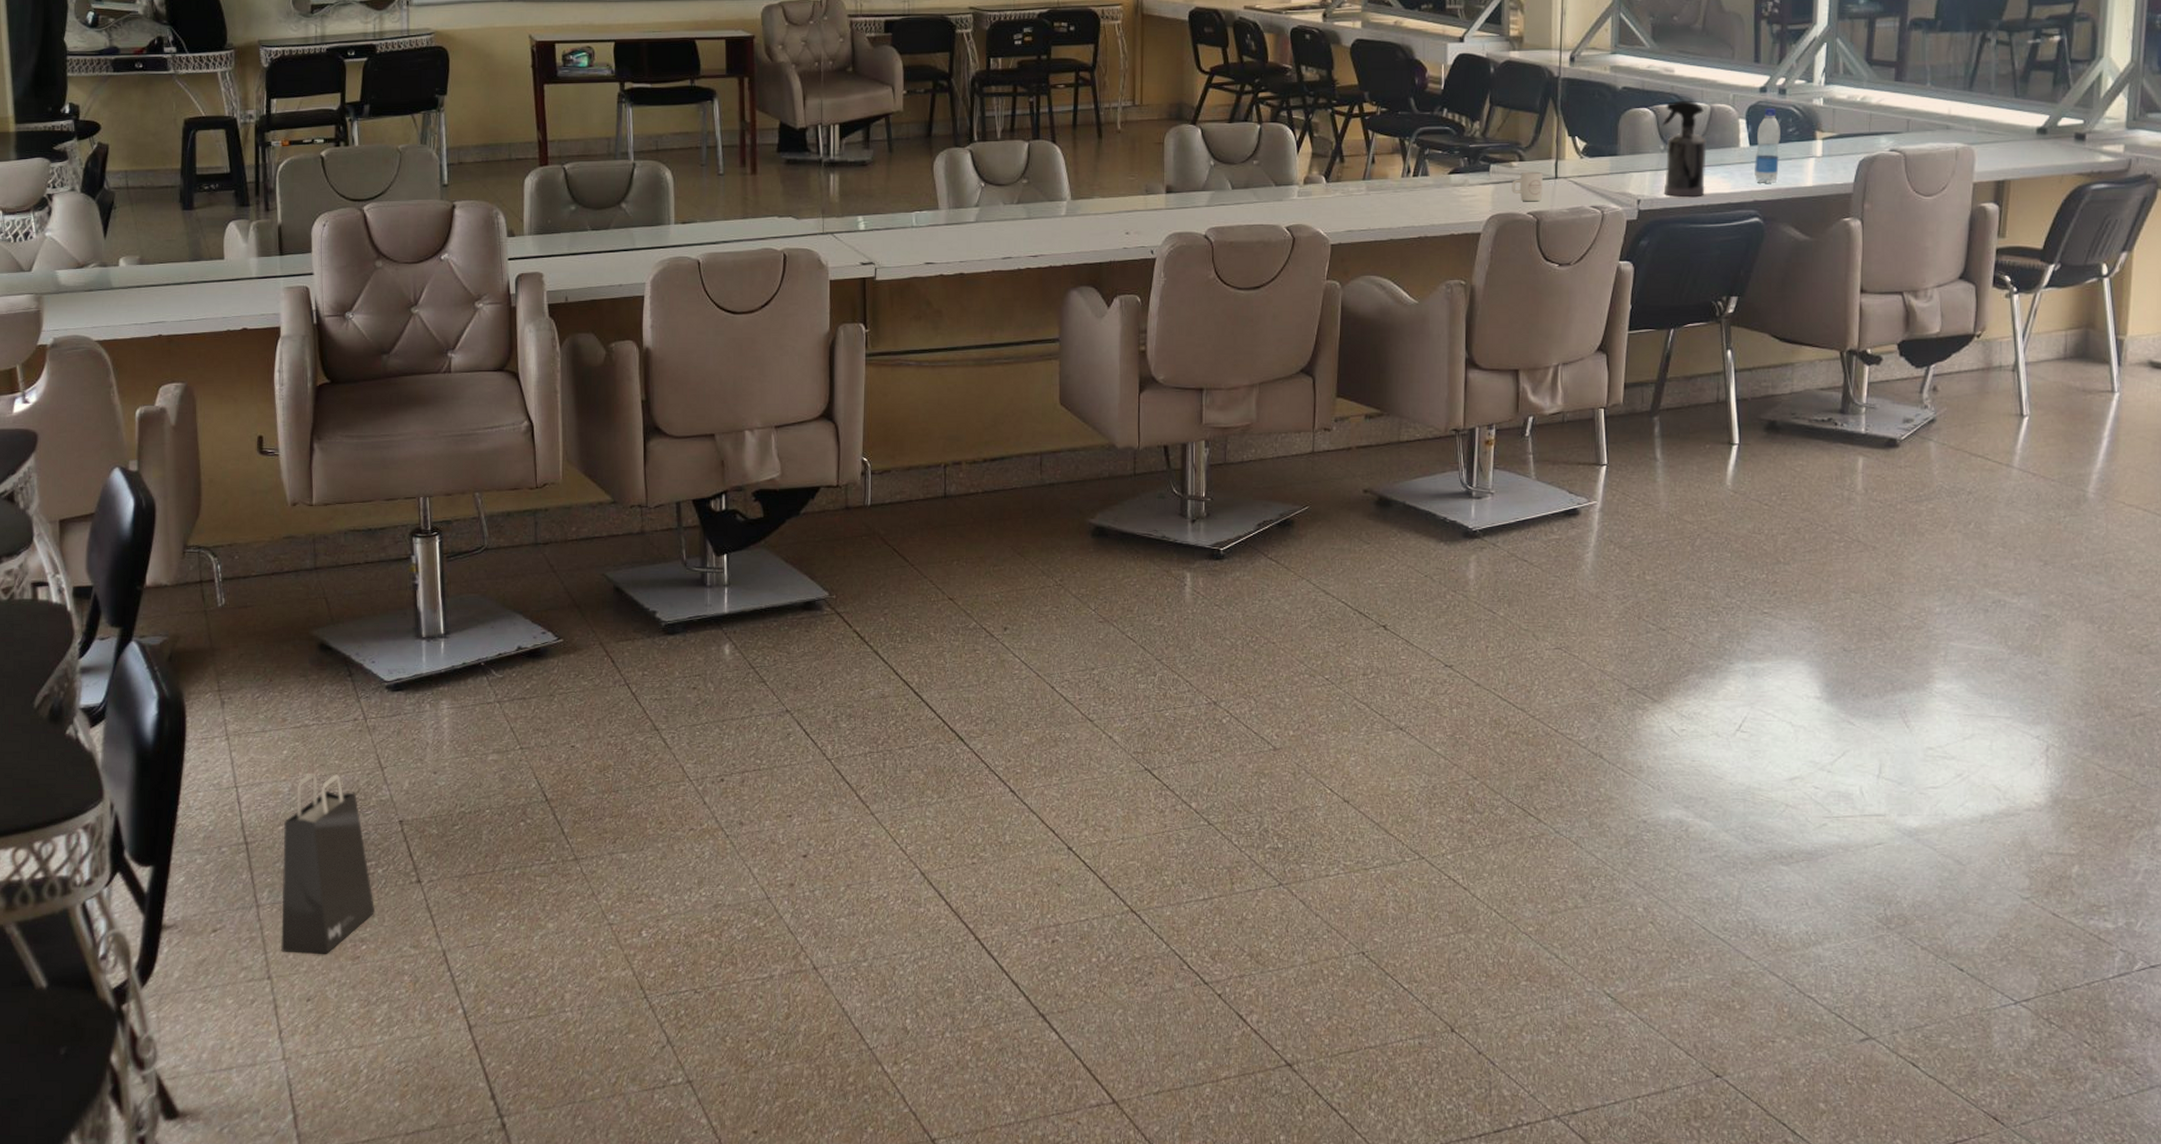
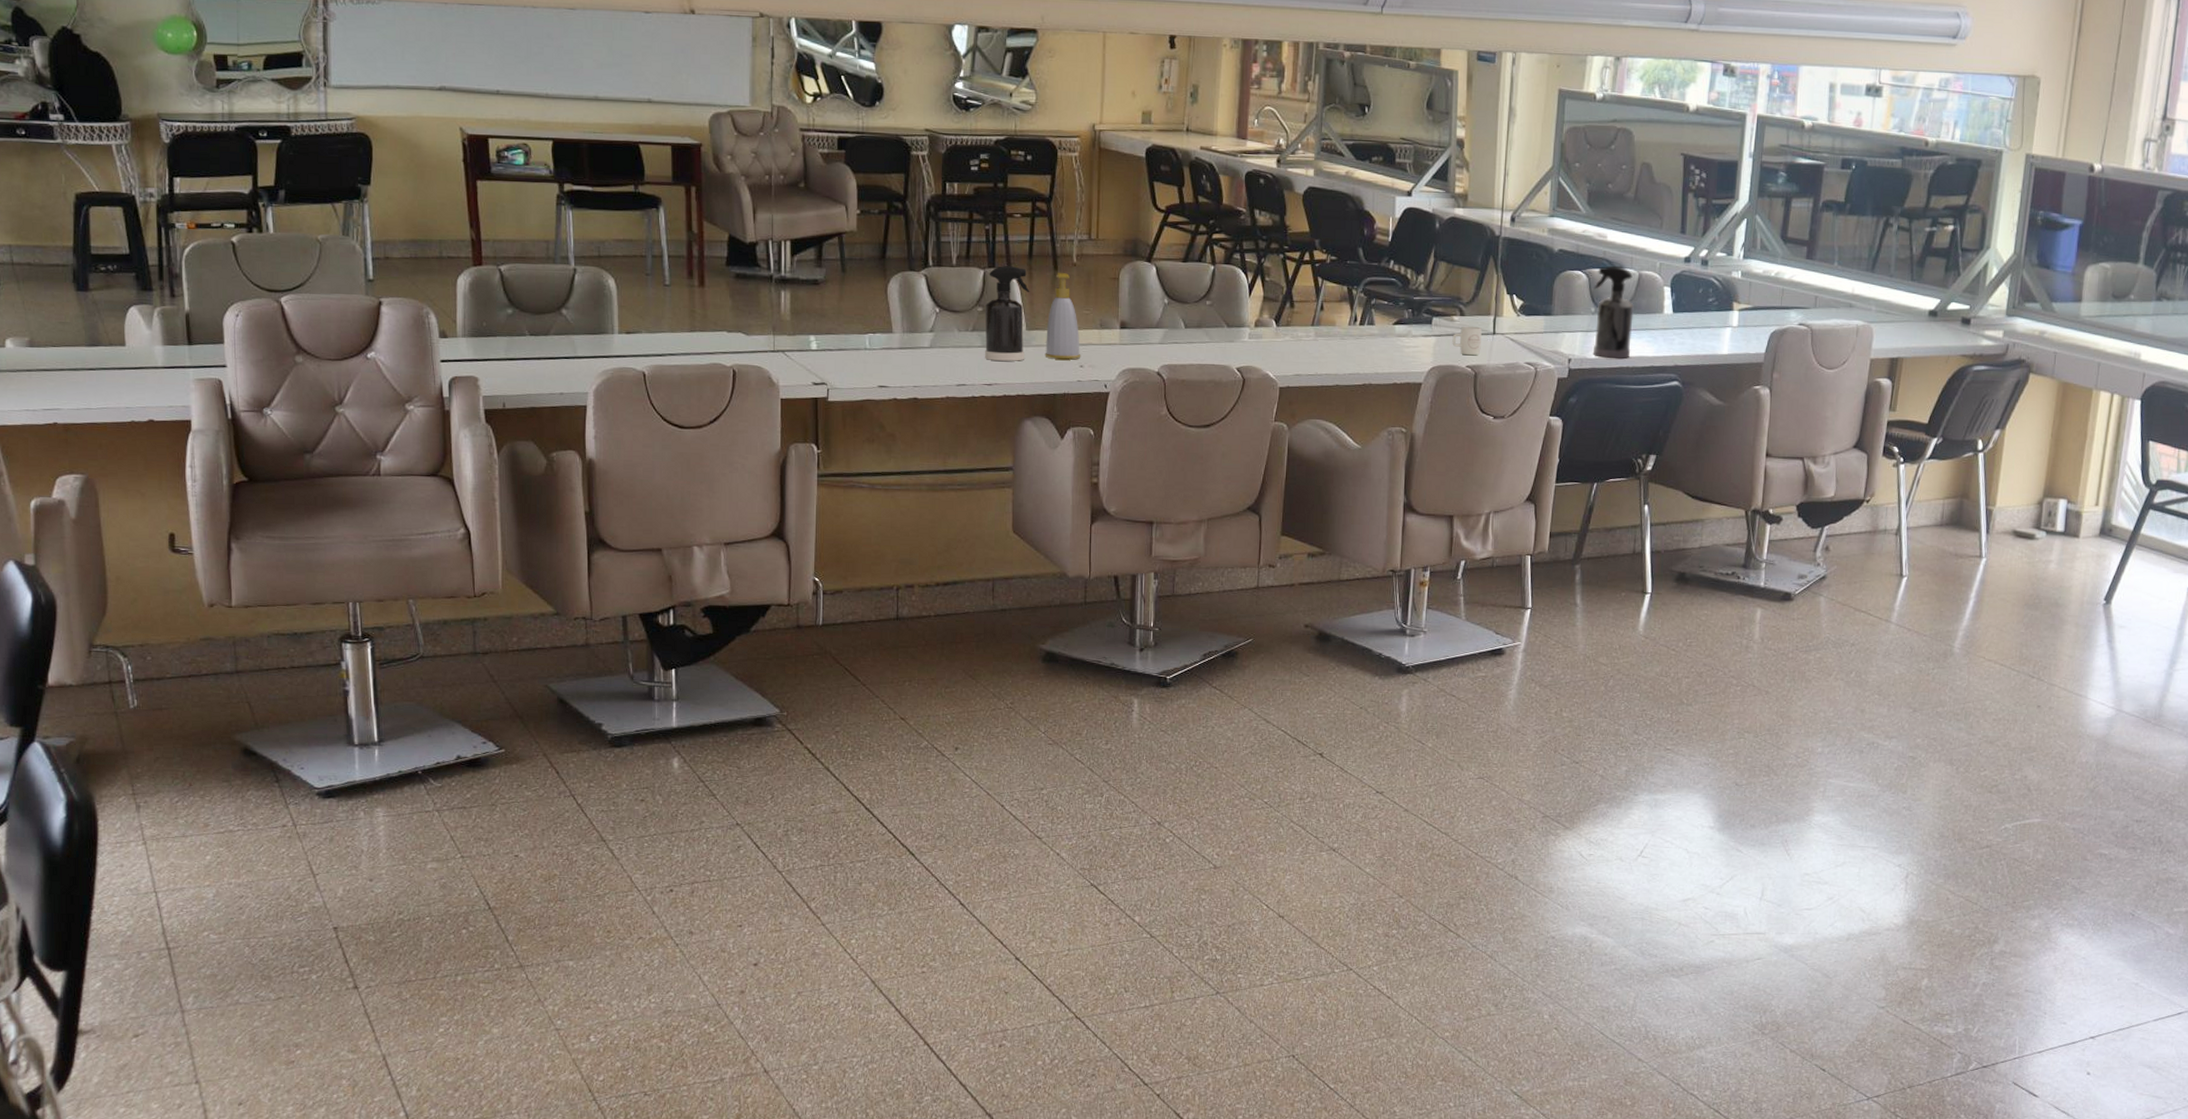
shopping bag: present [281,773,376,954] -> none [208,878,310,1059]
spray bottle: none [1029,137,1075,232] -> present [984,266,1030,361]
soap bottle: none [1090,139,1127,227] -> present [1045,272,1081,360]
bottle: present [1755,107,1780,184] -> none [1676,277,1701,350]

